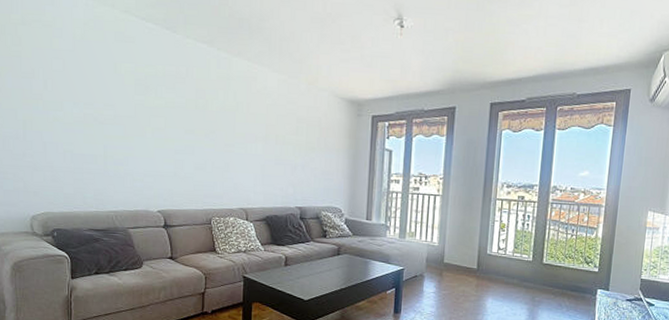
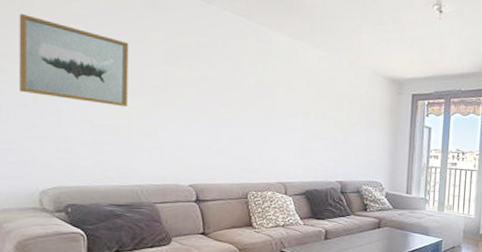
wall art: none [10,51,103,137] -> present [18,13,129,108]

